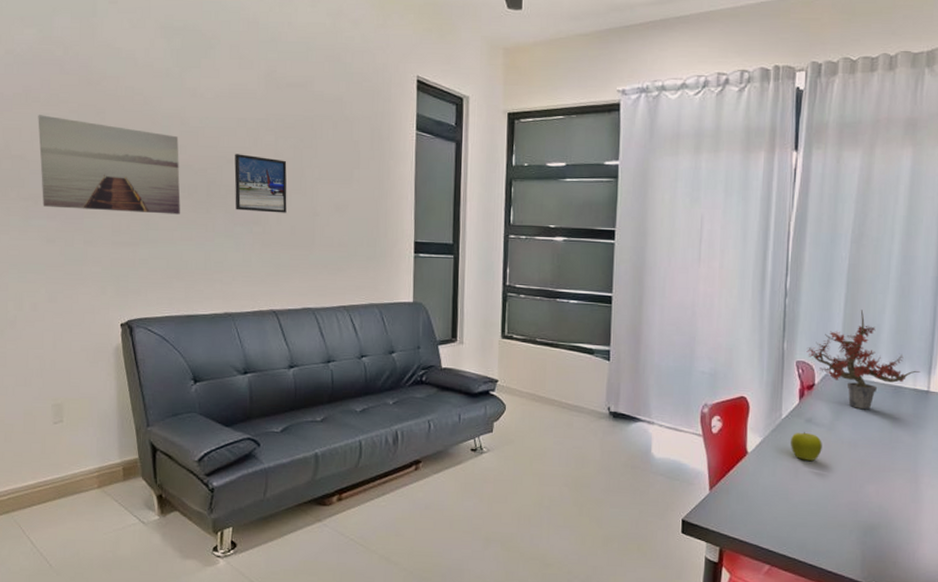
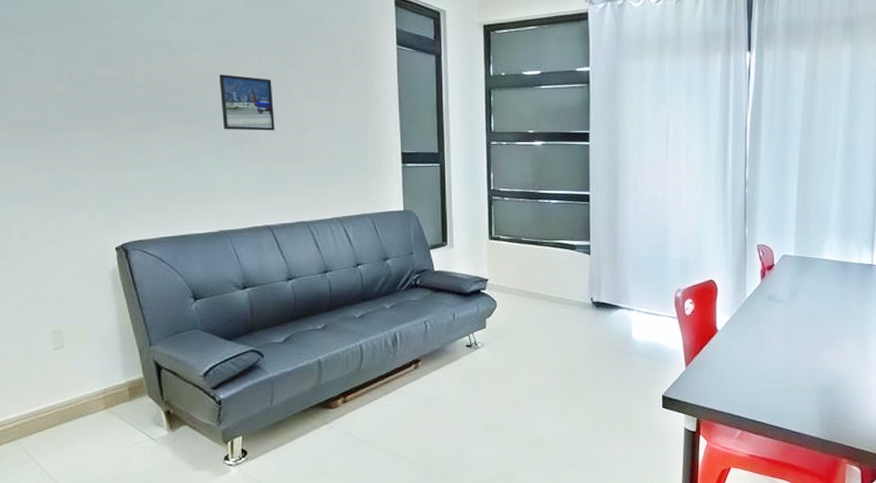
wall art: present [38,115,181,215] -> none [13,42,168,137]
fruit: present [791,432,822,461] -> none [755,308,783,334]
potted plant: present [806,310,921,410] -> none [766,195,865,285]

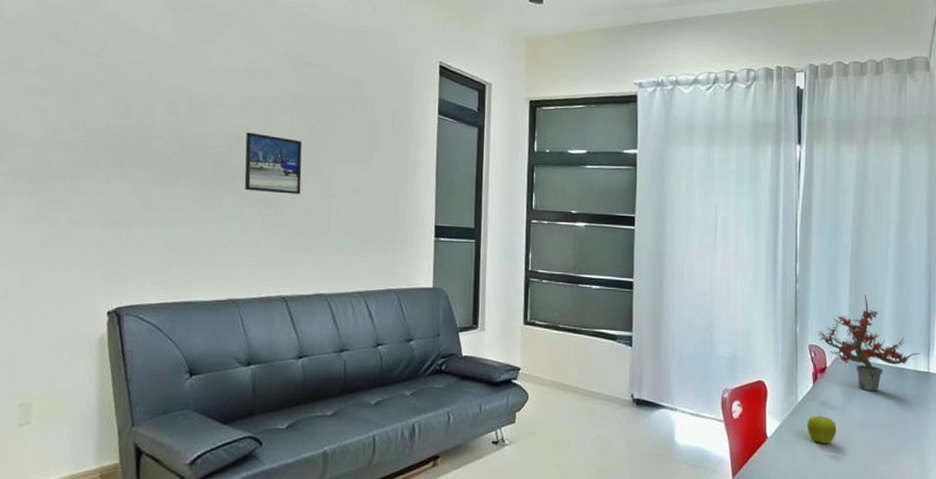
fruit: none [755,308,783,334] -> present [807,415,836,444]
potted plant: none [766,195,865,285] -> present [817,295,921,392]

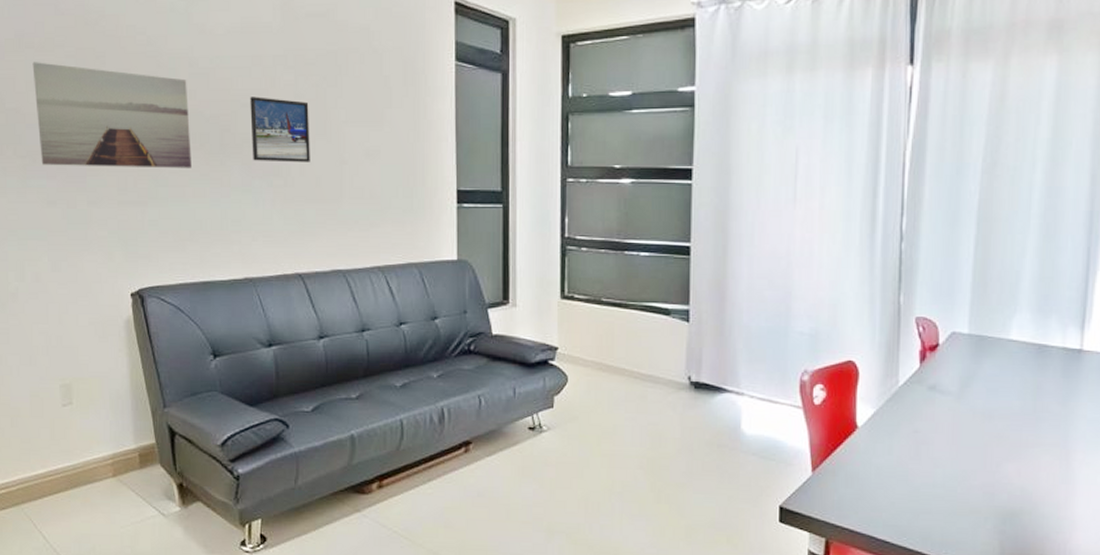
wall art: none [24,85,185,194] -> present [32,62,191,168]
fruit: present [807,415,836,444] -> none [910,401,949,435]
potted plant: present [817,295,921,392] -> none [928,254,1071,374]

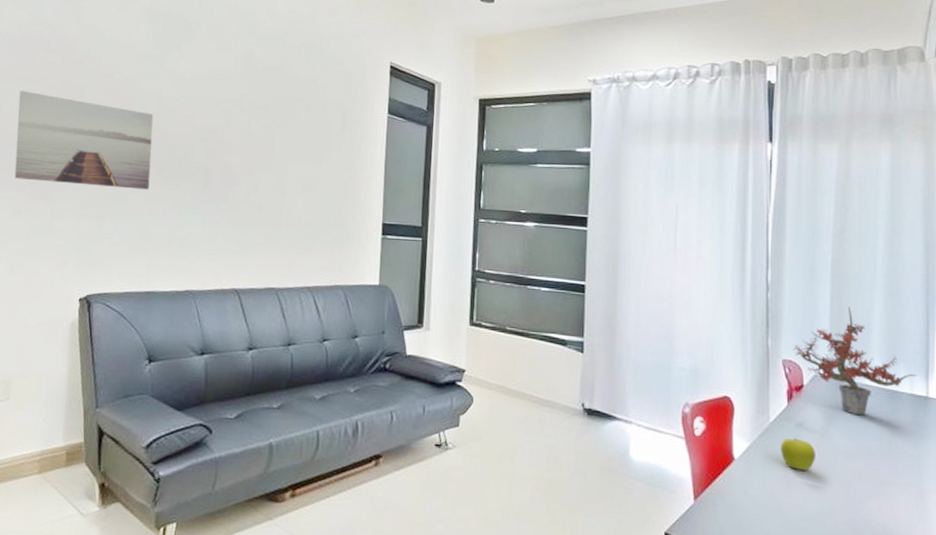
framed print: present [250,97,310,162] -> none [204,132,259,191]
fruit: none [910,401,949,435] -> present [781,438,815,471]
potted plant: none [928,254,1071,374] -> present [793,307,917,416]

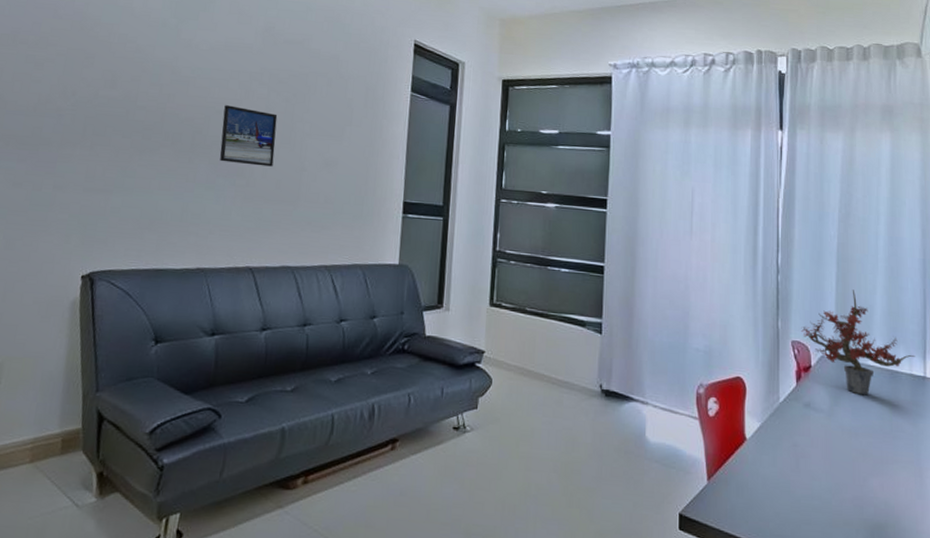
wall art: present [14,90,154,190] -> none [14,56,168,163]
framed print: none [204,132,259,191] -> present [220,105,278,167]
fruit: present [781,438,815,471] -> none [790,417,822,450]

